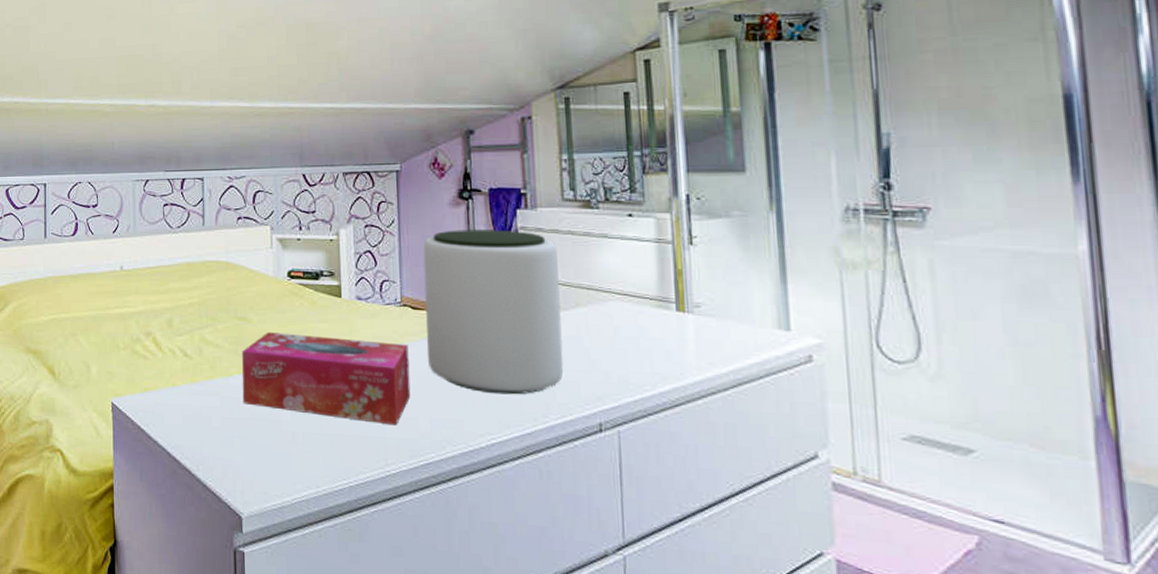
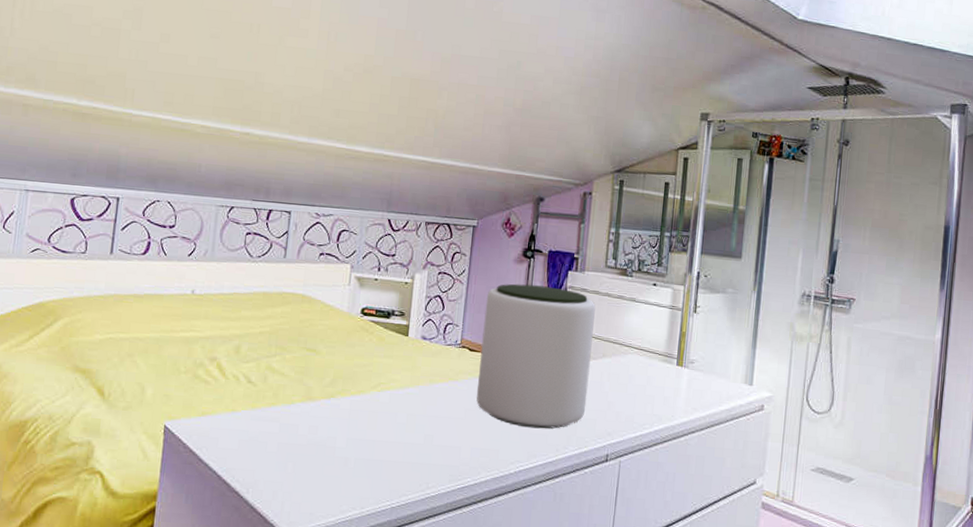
tissue box: present [242,332,411,426] -> none [301,364,462,453]

